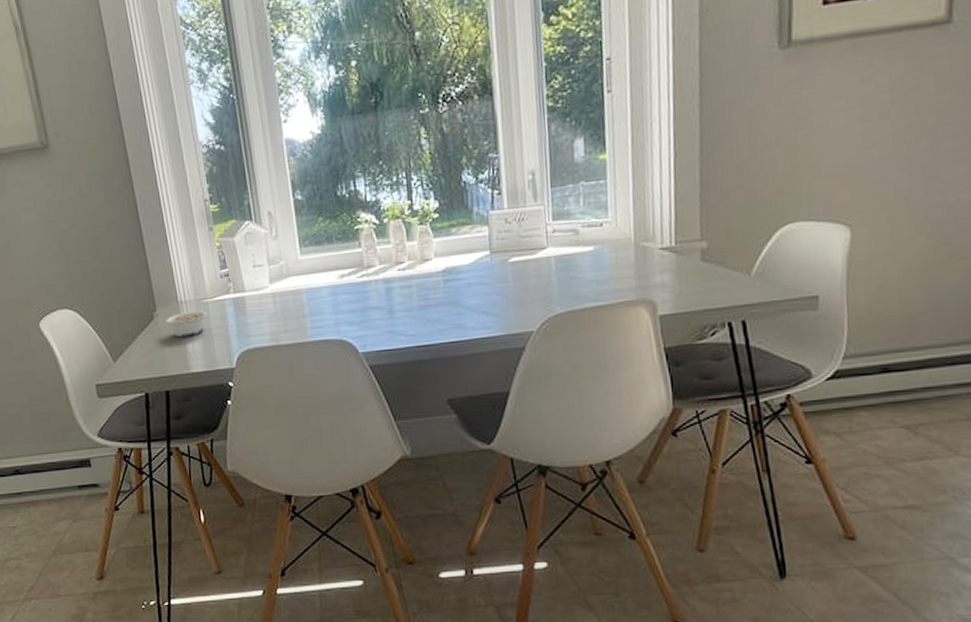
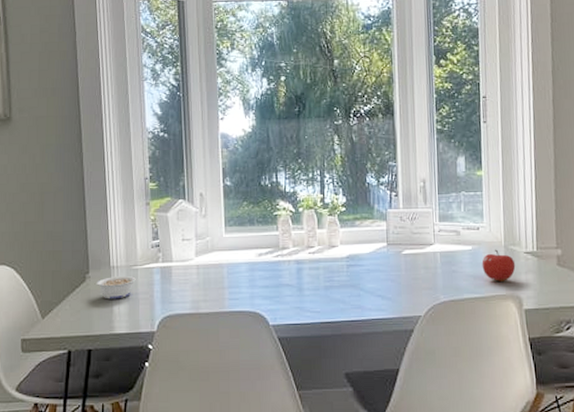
fruit: none [606,247,649,285] -> present [481,249,516,281]

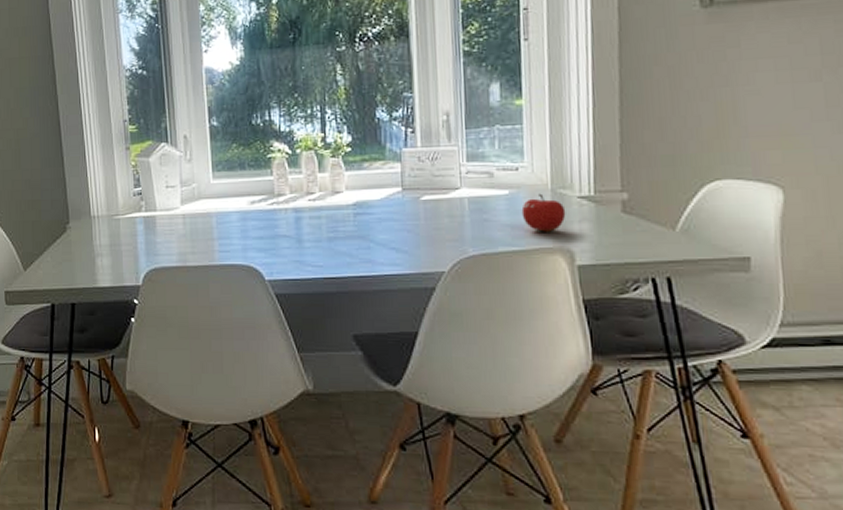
legume: present [93,276,136,300] -> none [74,227,118,251]

